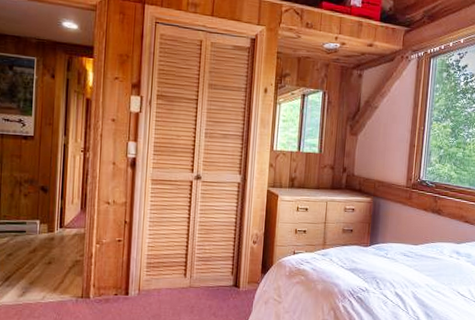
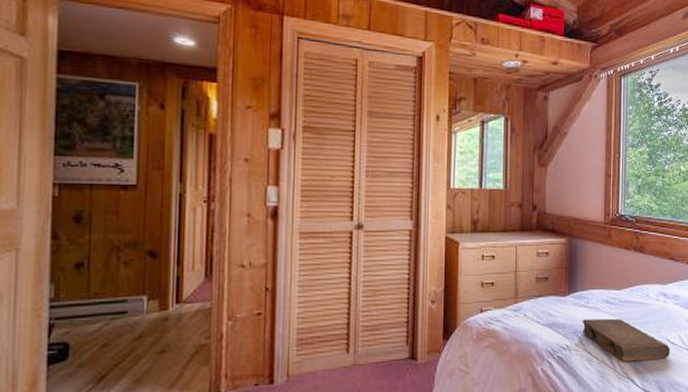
book: none [380,267,460,308] -> present [582,318,670,362]

